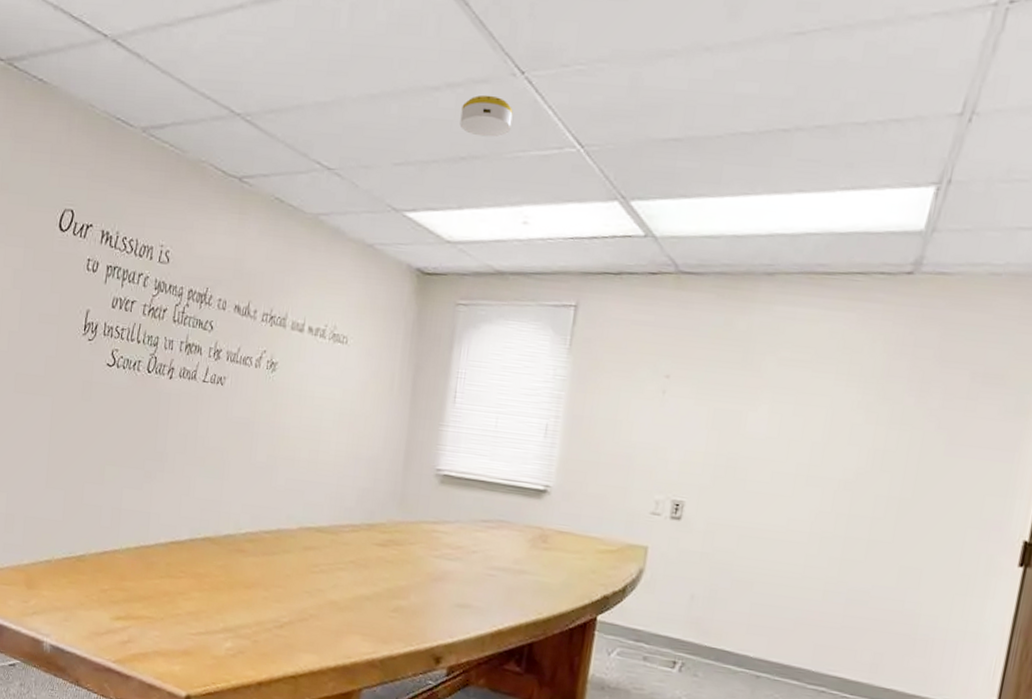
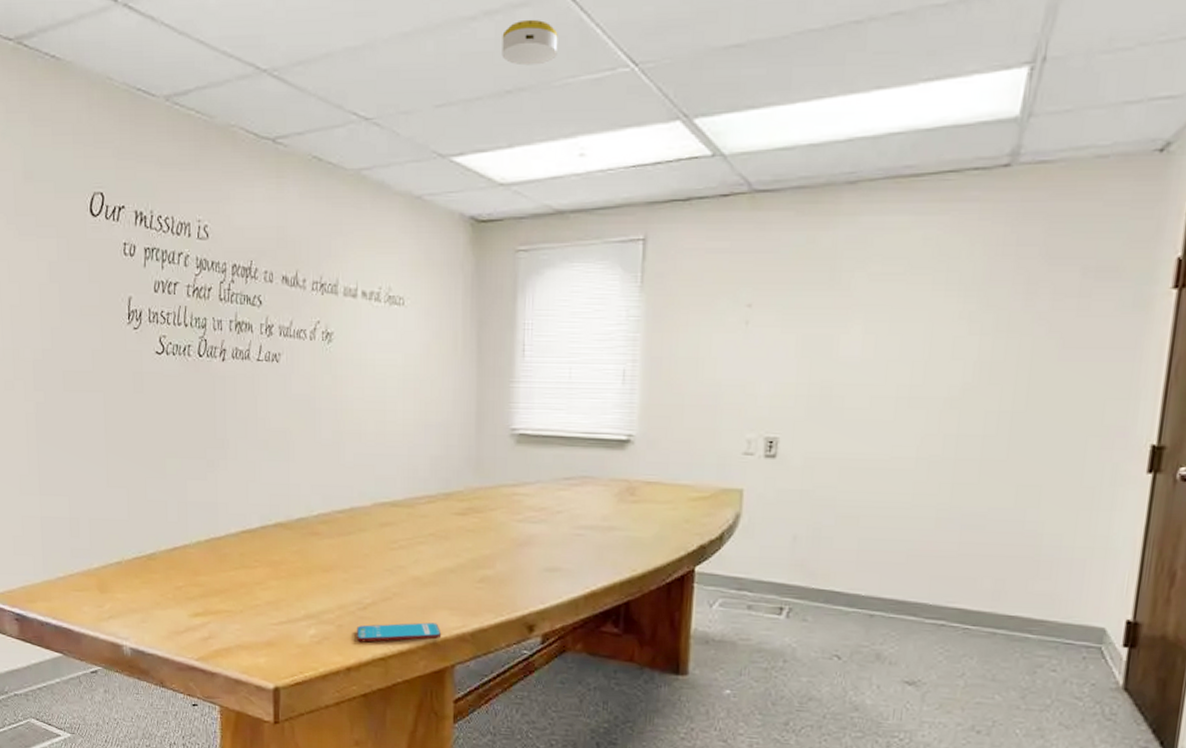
smartphone: none [271,643,353,663] -> present [357,622,442,643]

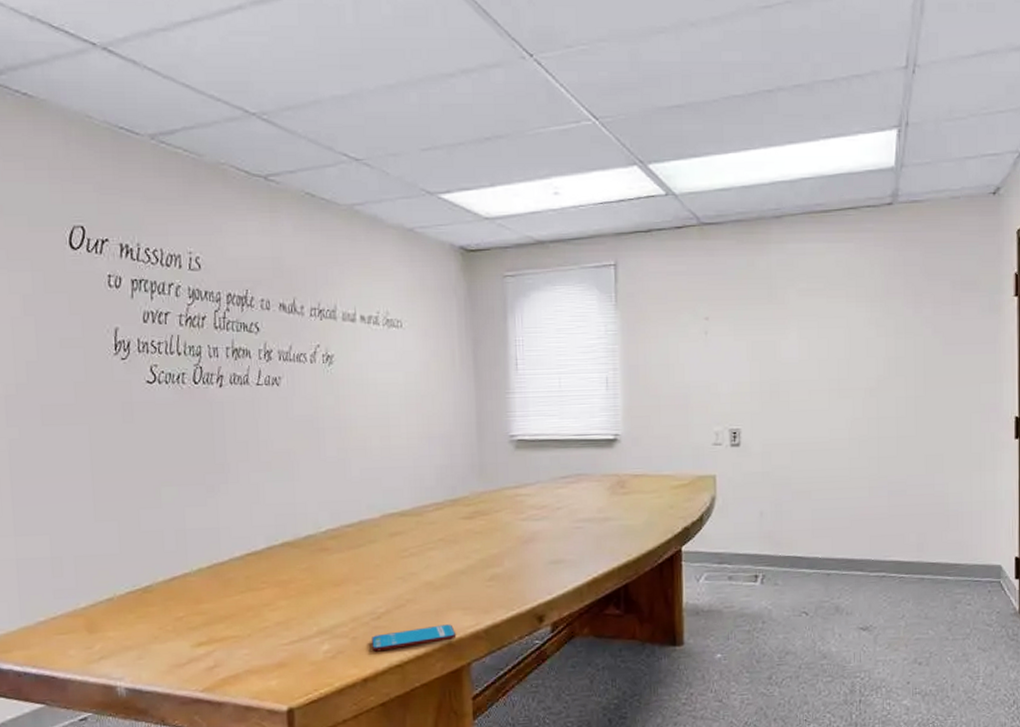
smoke detector: present [502,19,558,66] -> none [479,78,529,117]

